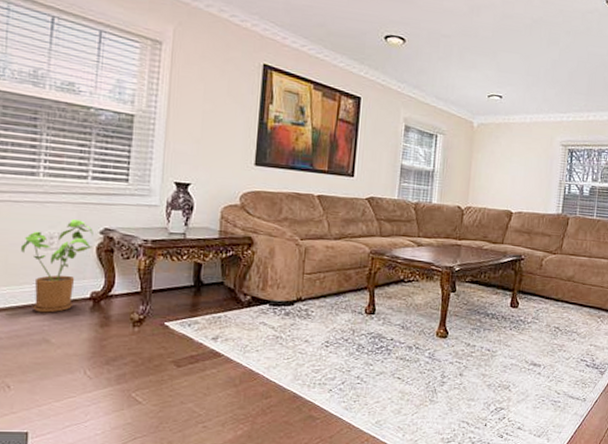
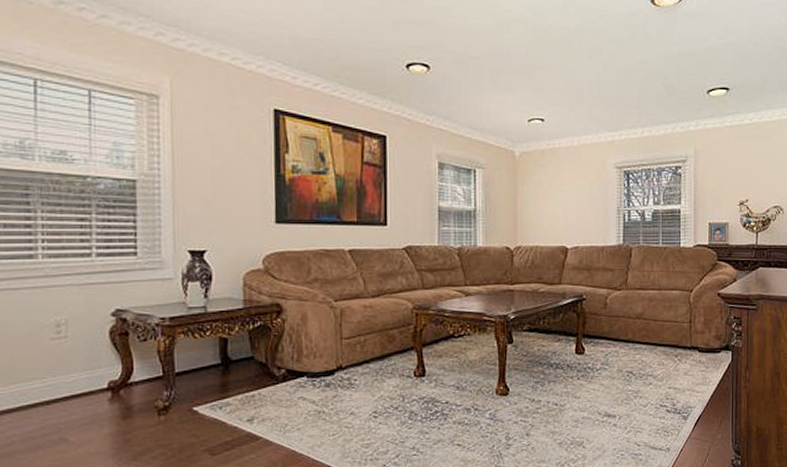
house plant: present [21,219,93,313] -> none [26,303,105,410]

